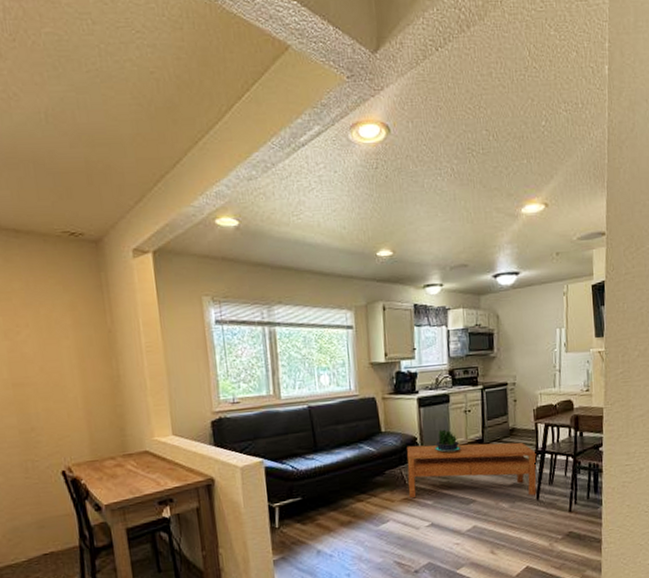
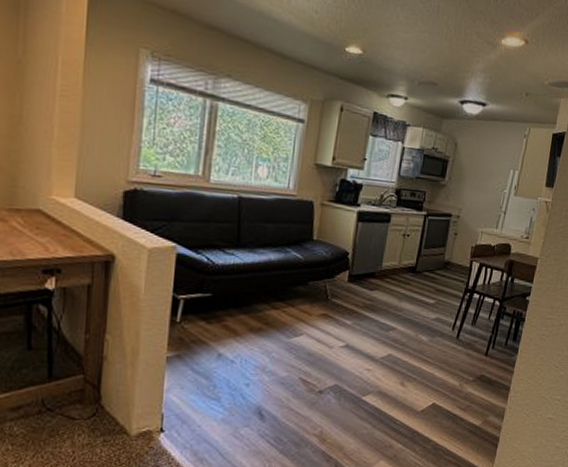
coffee table: present [406,442,537,498] -> none [328,259,466,333]
potted plant: present [434,429,462,453] -> none [365,249,393,275]

